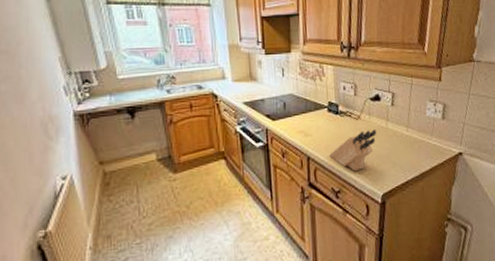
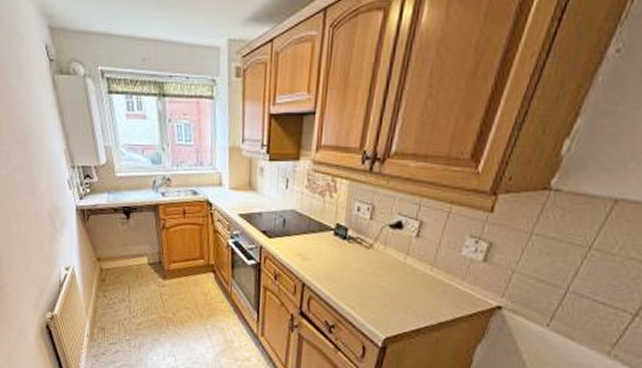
knife block: present [329,129,377,172] -> none [328,262,391,308]

